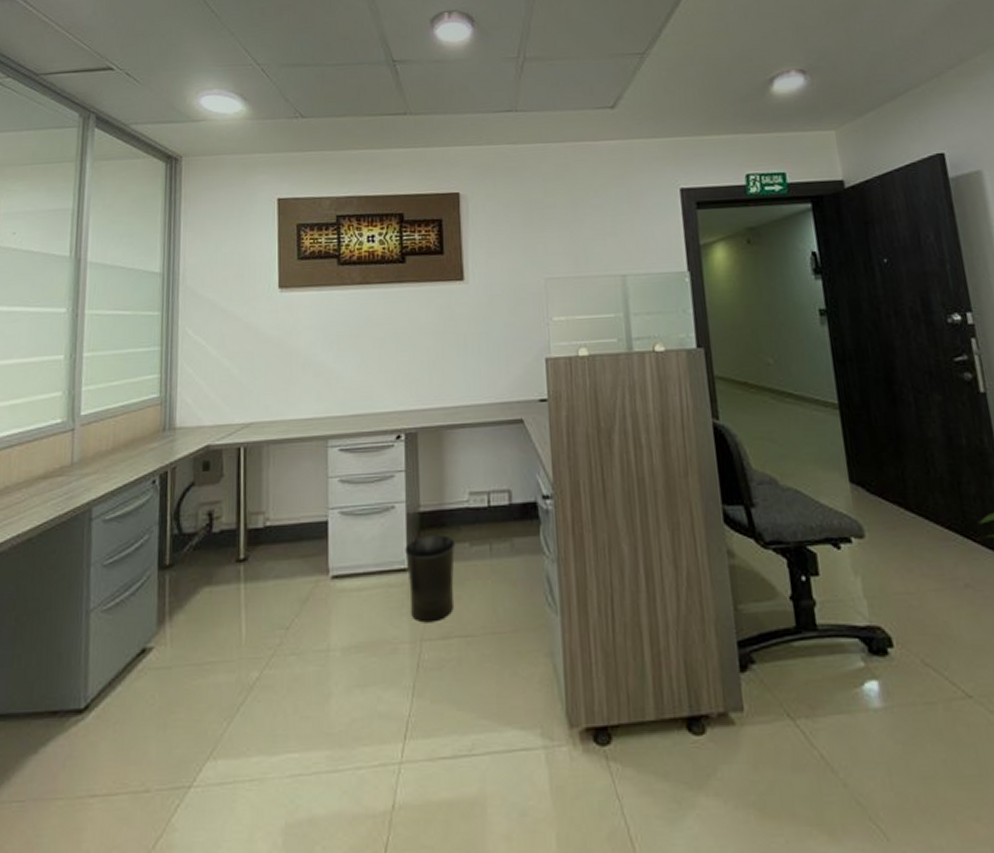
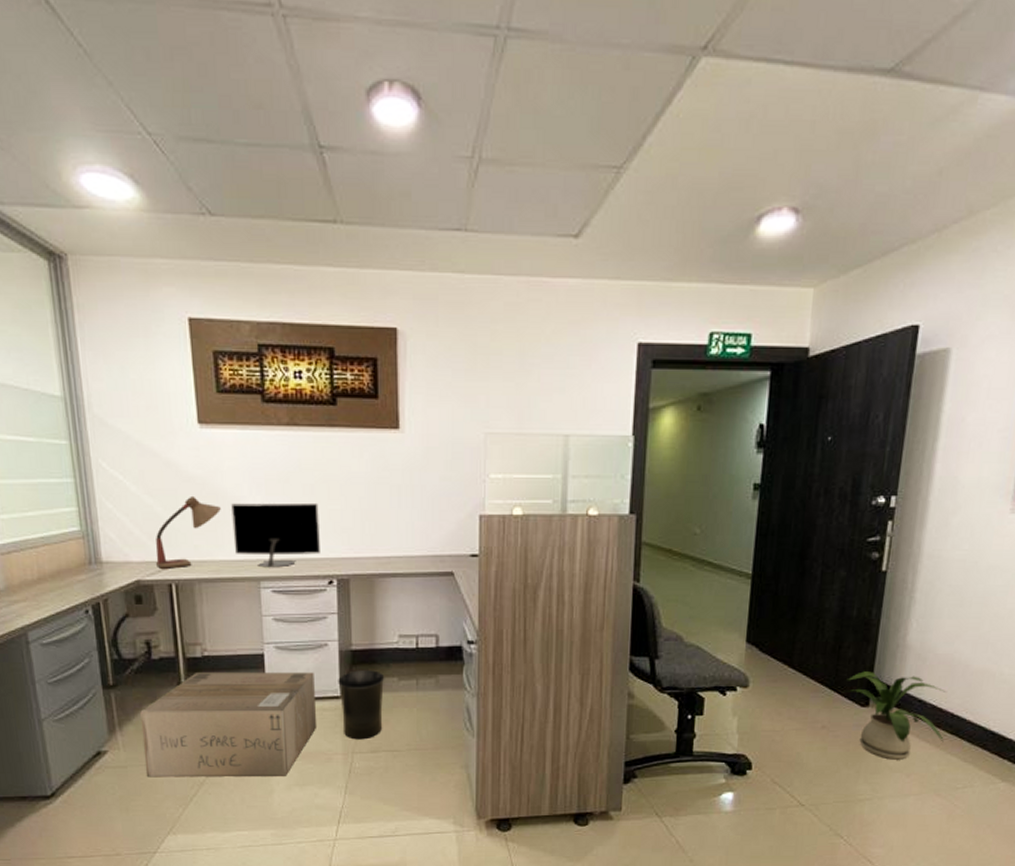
cardboard box: none [191,540,382,681] -> present [140,671,318,778]
desk lamp: none [228,356,294,432] -> present [155,495,221,569]
monitor: none [304,355,388,425] -> present [231,502,320,568]

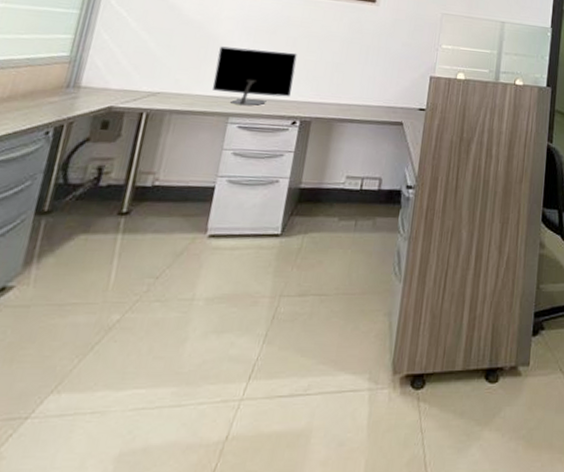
cardboard box: present [140,671,318,778] -> none [50,202,260,321]
desk lamp: present [155,495,221,569] -> none [133,36,210,99]
waste bin: present [338,670,385,740] -> none [276,208,327,282]

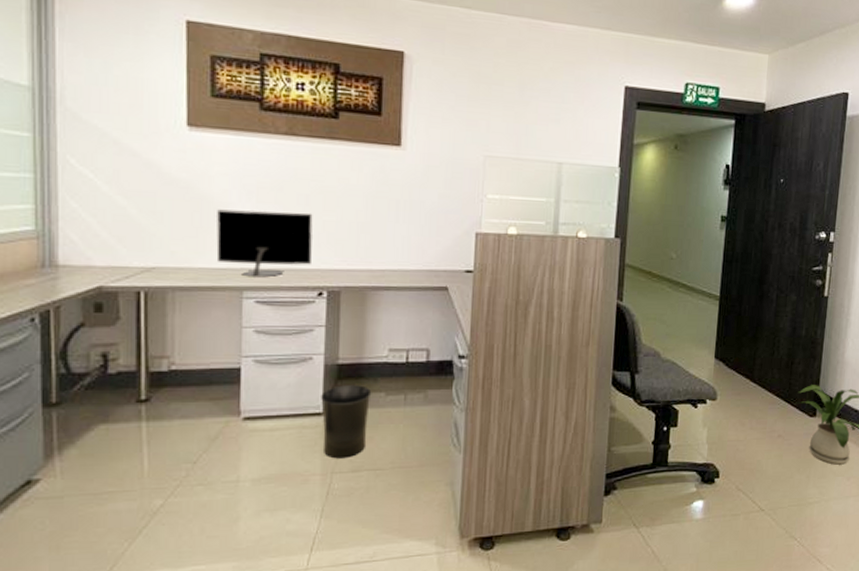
waste bin: none [276,208,327,282] -> present [321,385,372,459]

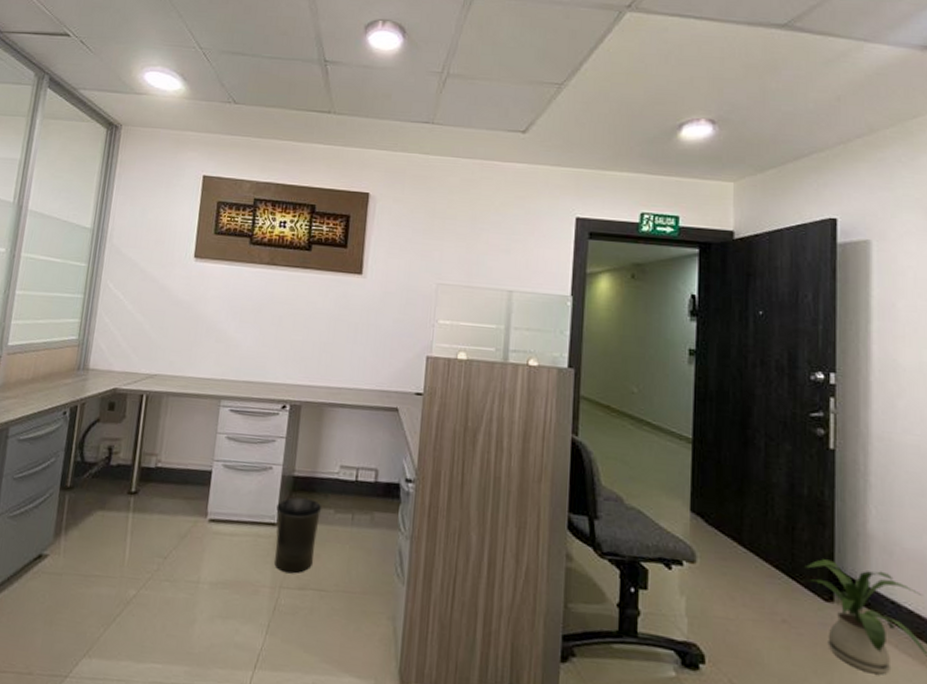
monitor: present [216,209,313,278] -> none [204,327,284,389]

